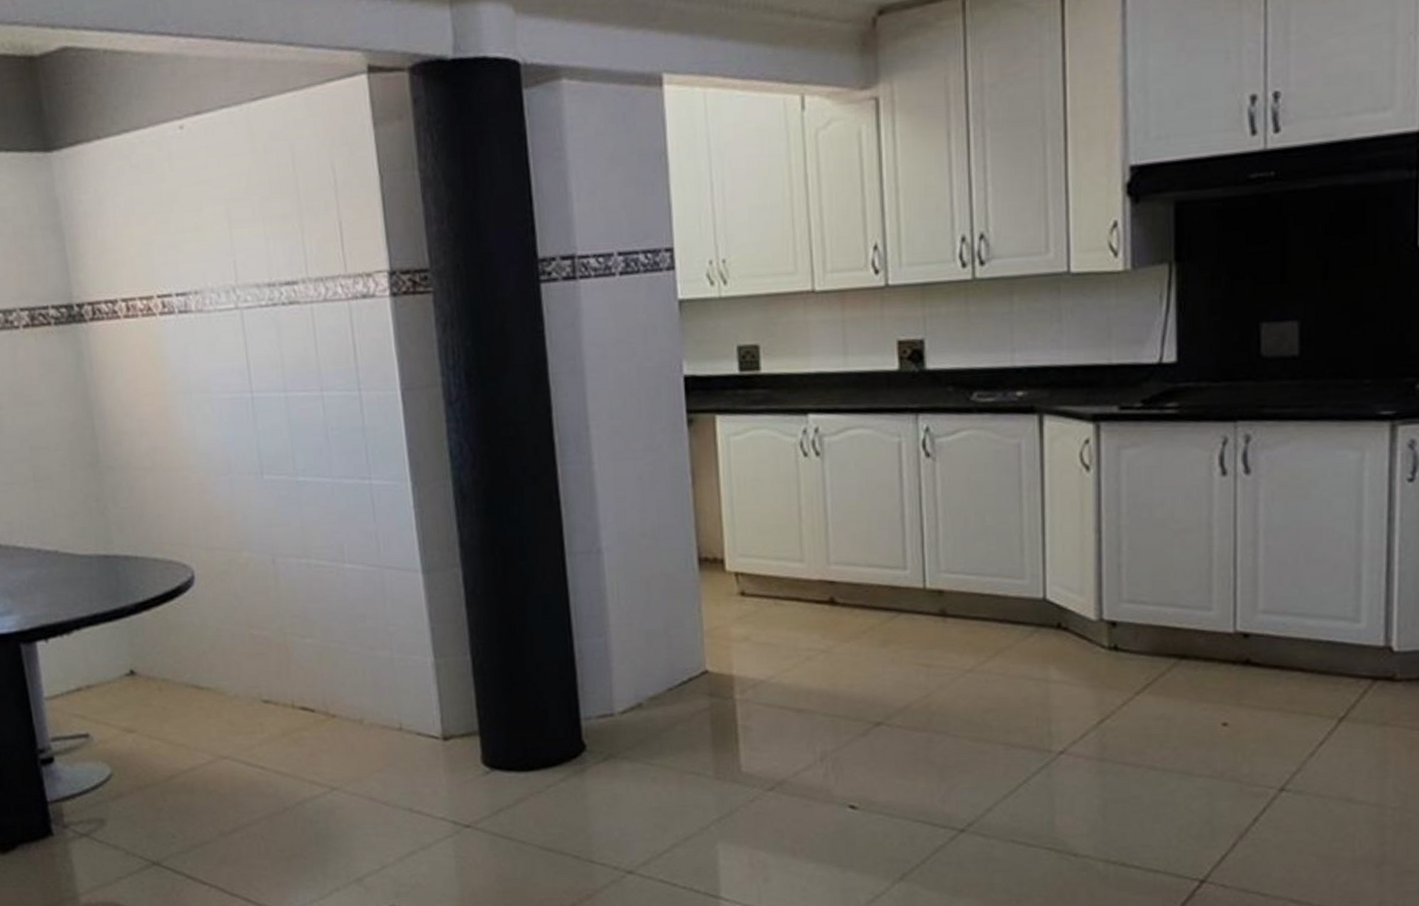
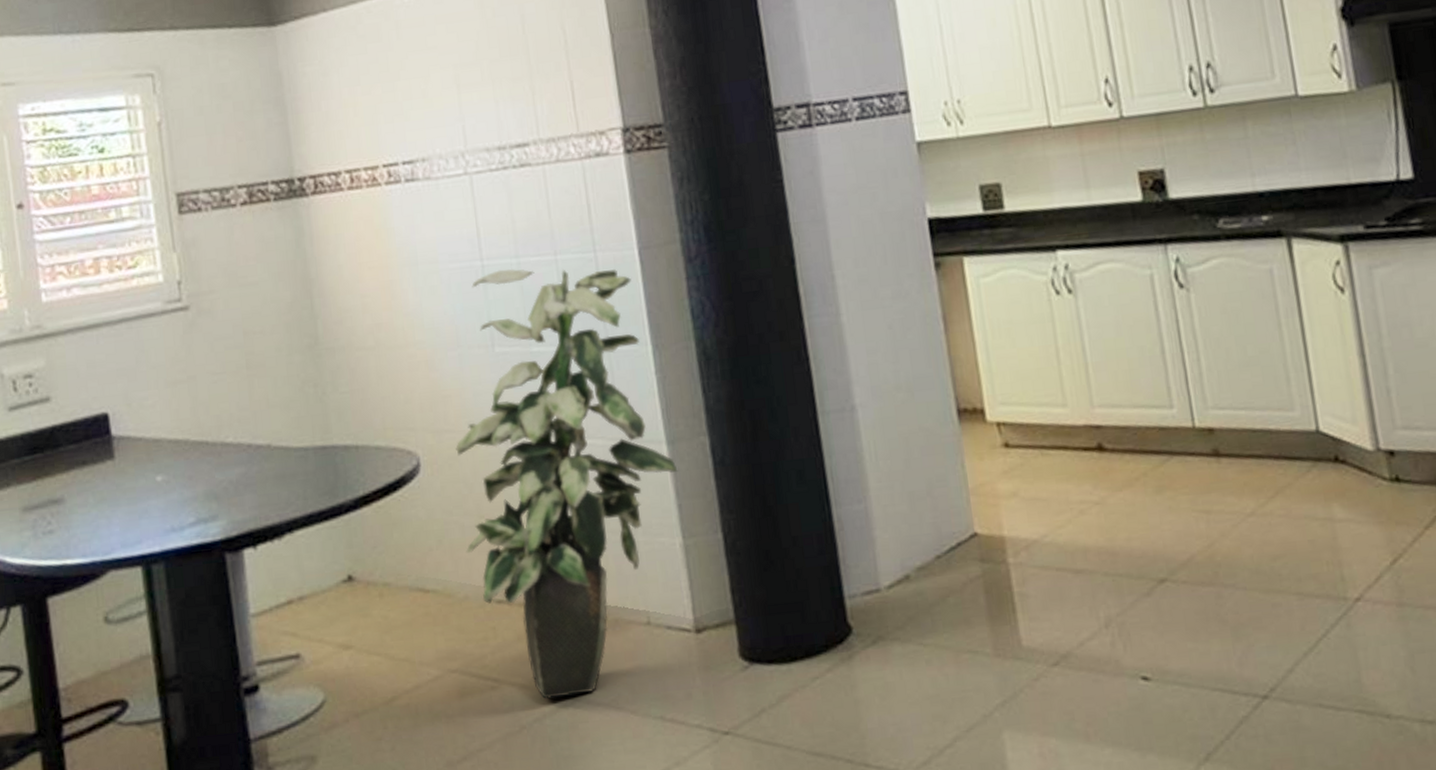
indoor plant: none [227,402,432,787] -> present [456,268,678,699]

